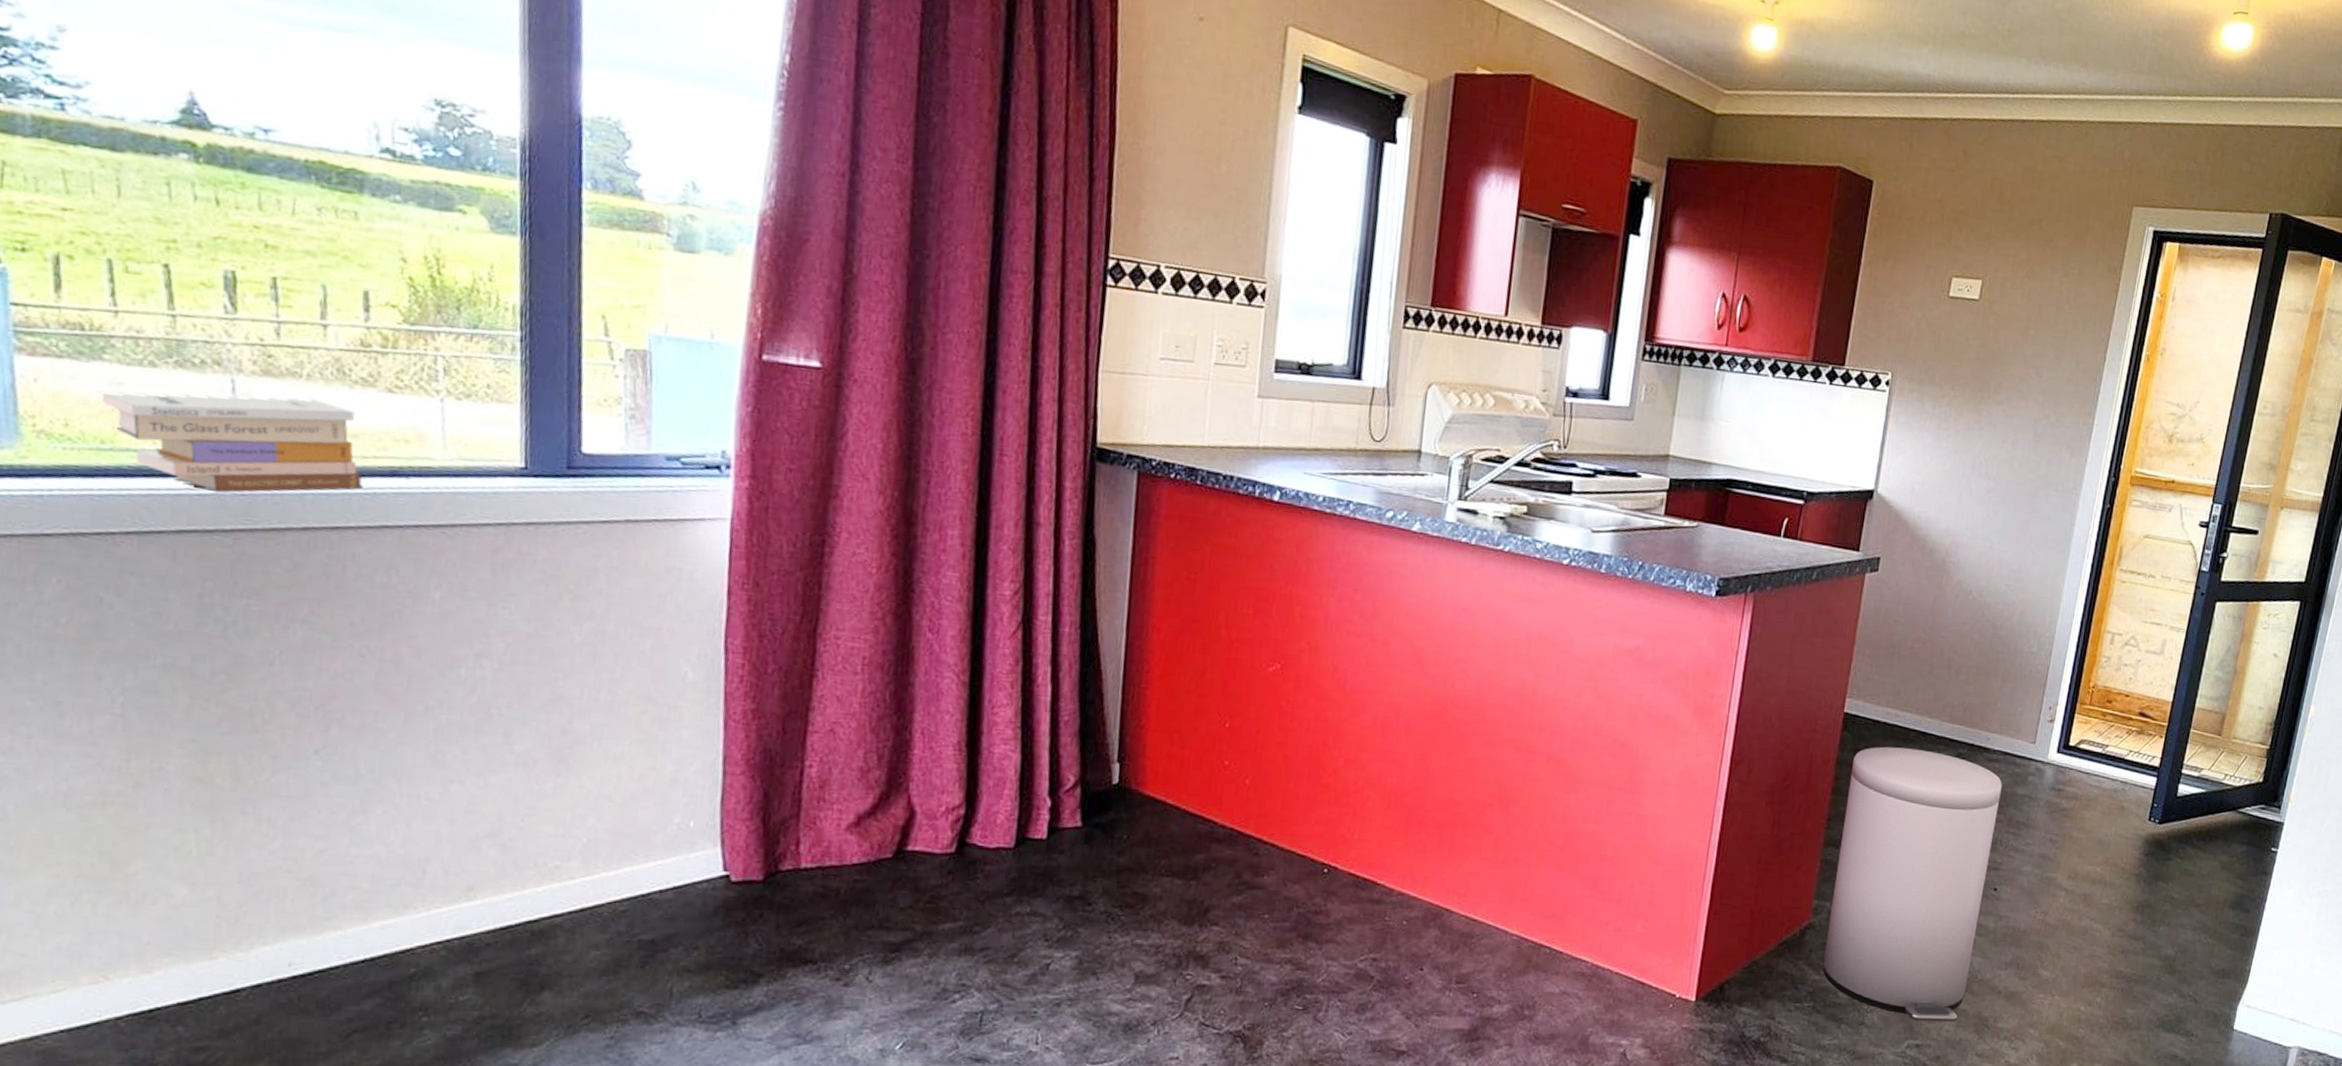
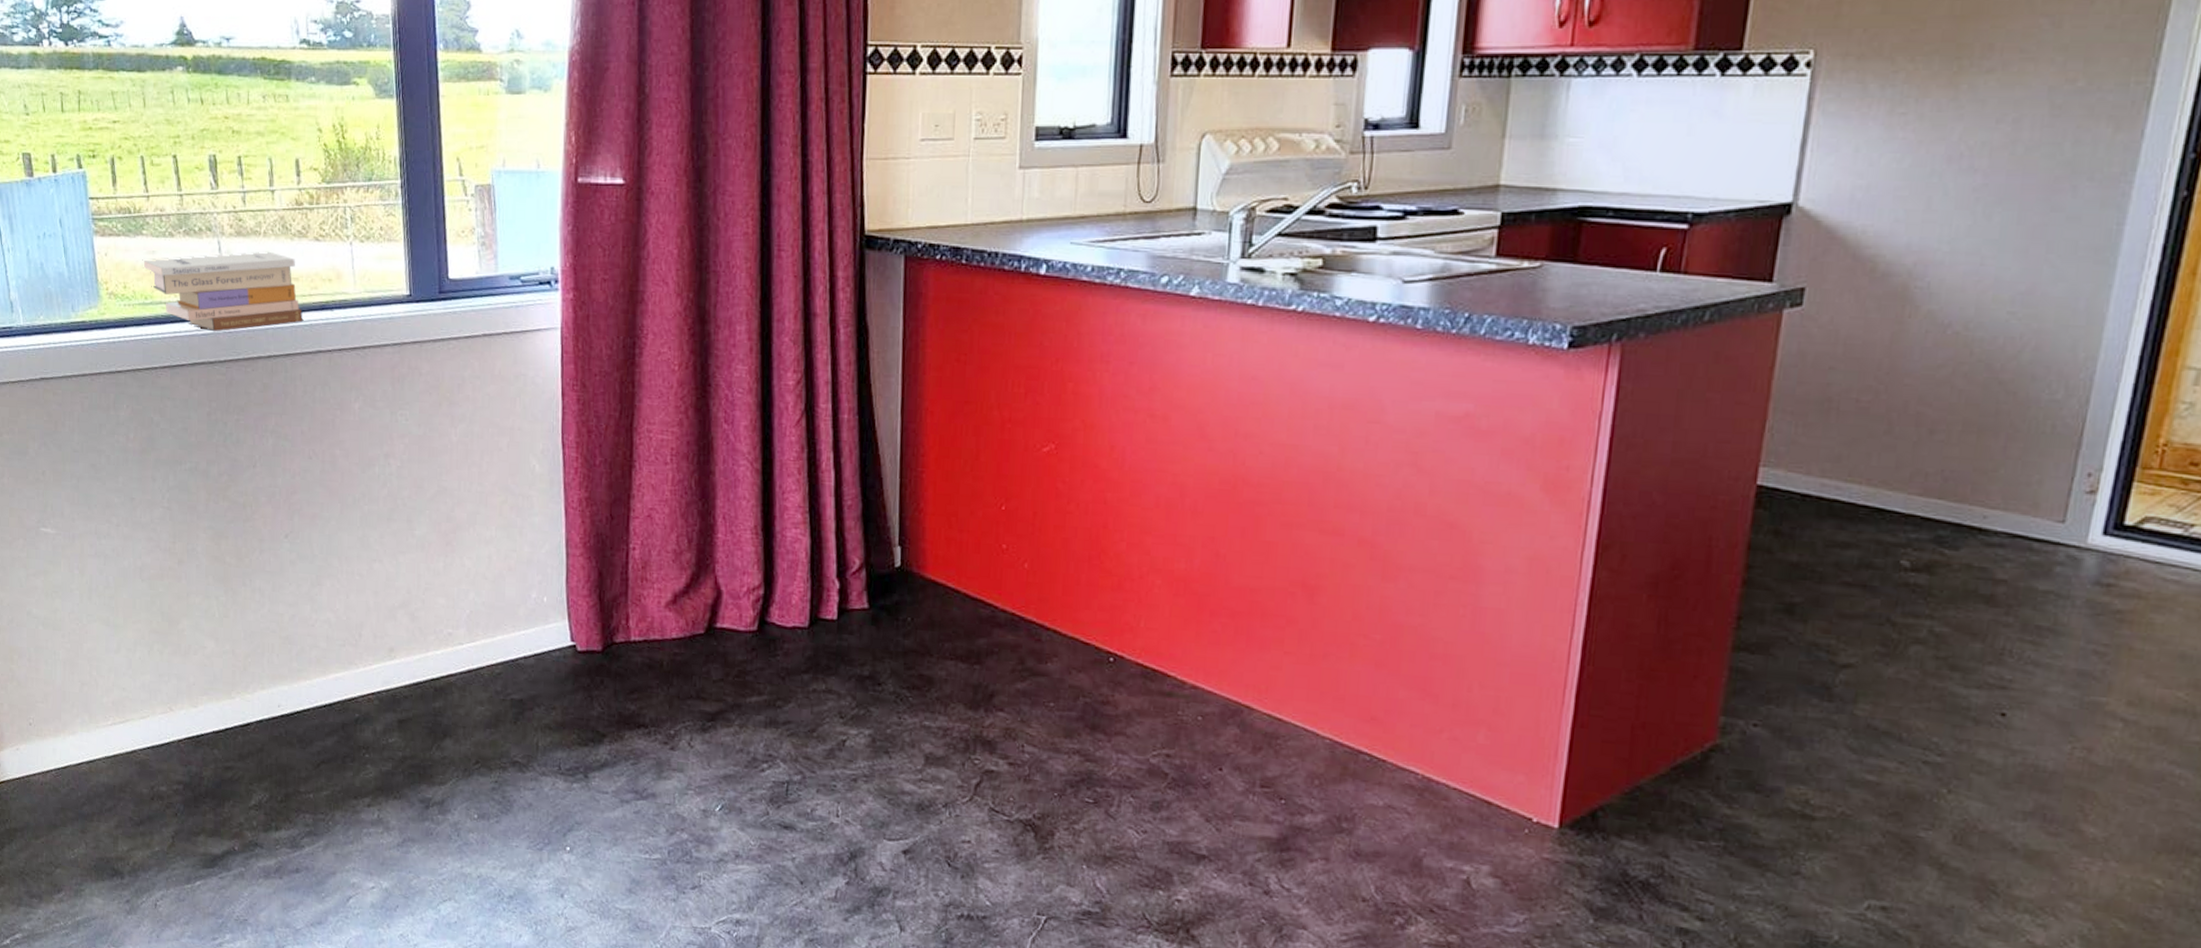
pedal bin: present [1822,746,2002,1022] -> none [1735,527,2010,883]

